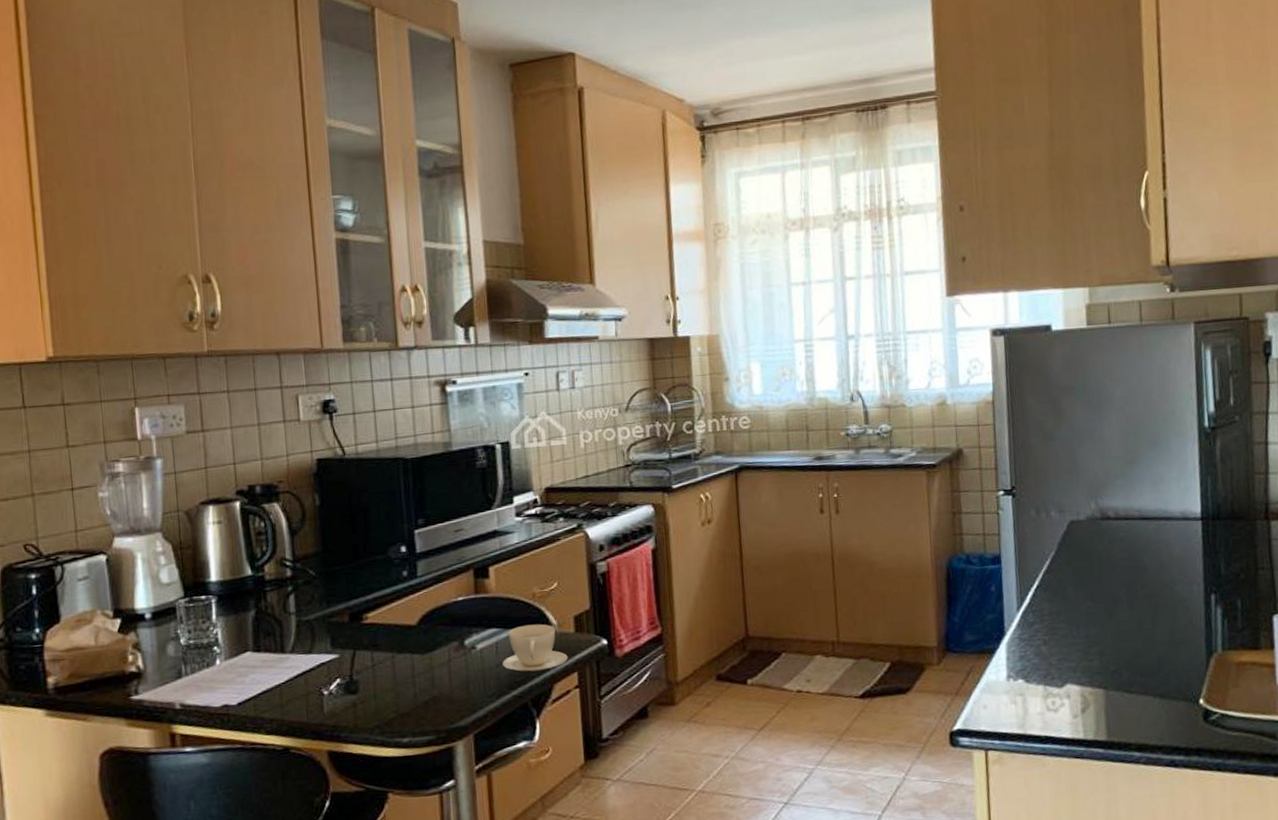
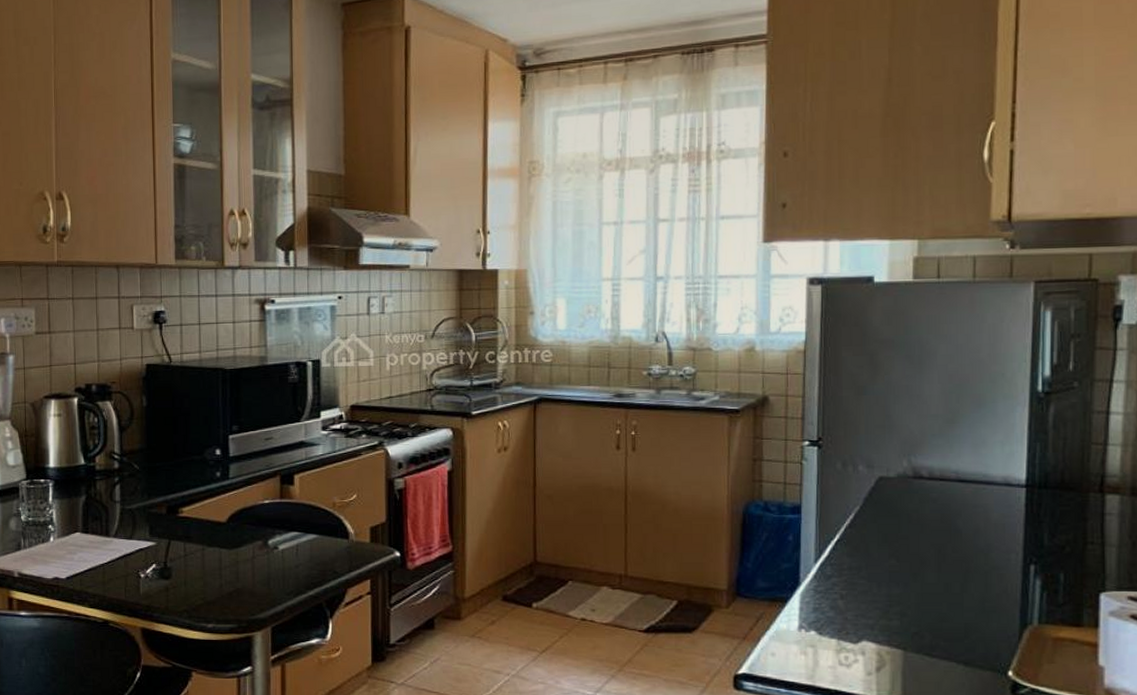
teacup: present [502,623,568,672] -> none [301,531,362,575]

